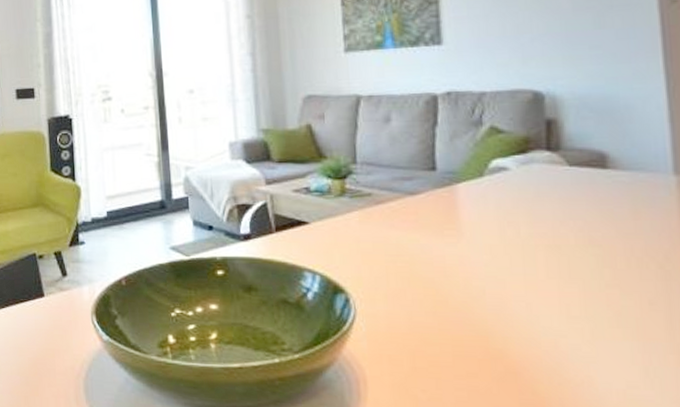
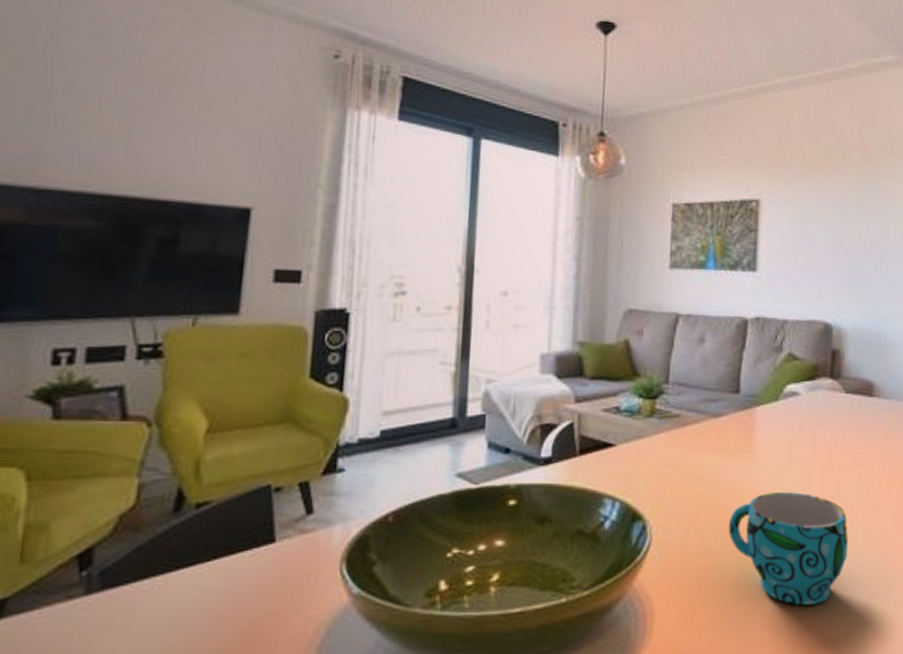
cup: none [438,271,590,390] -> present [728,492,848,605]

